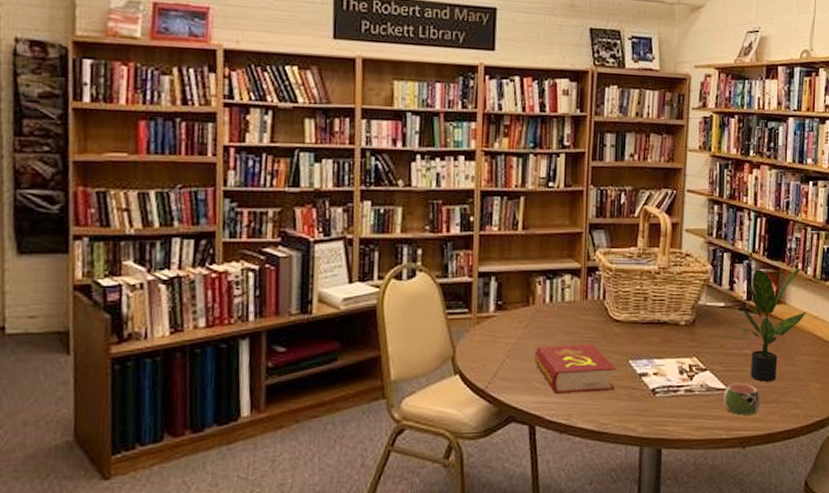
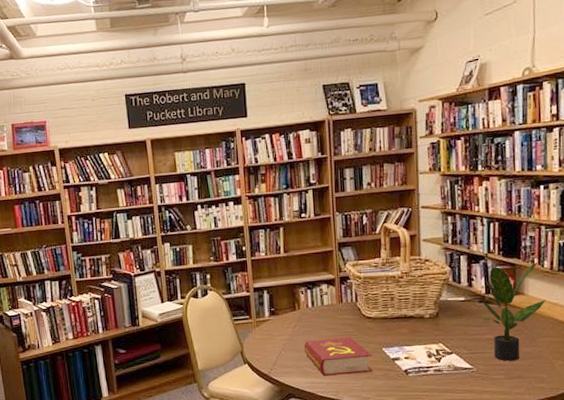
mug: present [723,382,760,416] -> none [470,362,506,389]

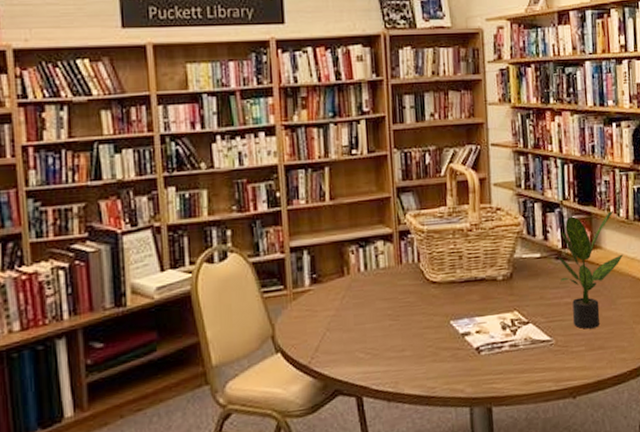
book: present [304,336,374,376] -> none [354,307,440,362]

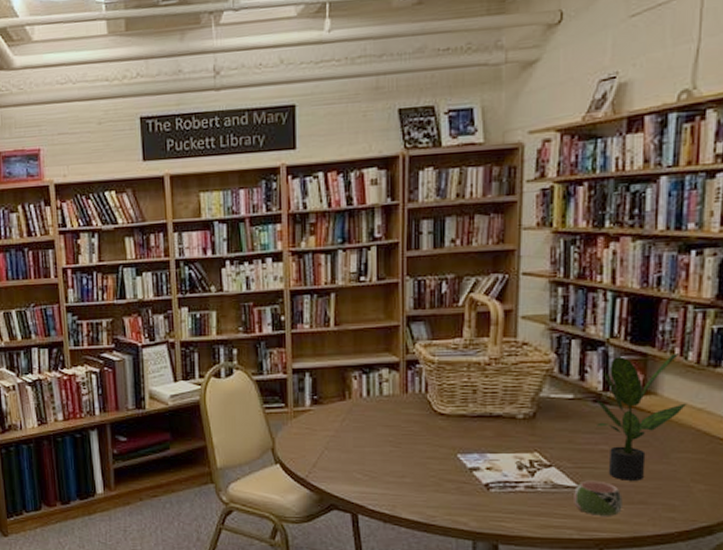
mug: none [549,332,587,366] -> present [574,480,622,516]

